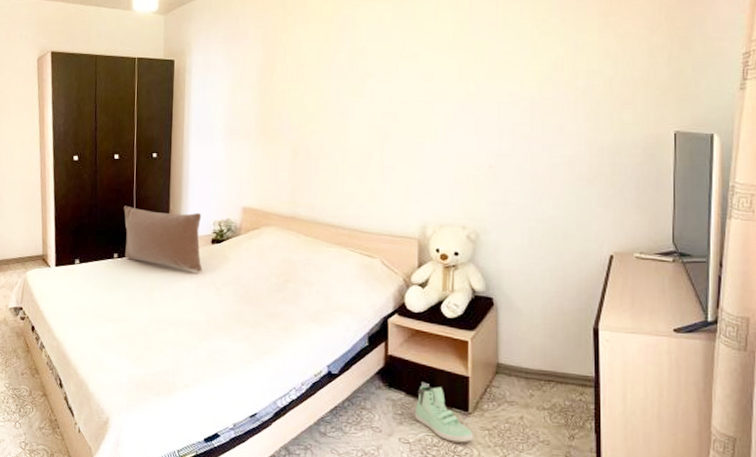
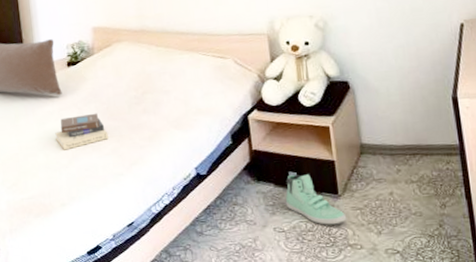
books: none [189,295,243,330] -> present [55,113,109,150]

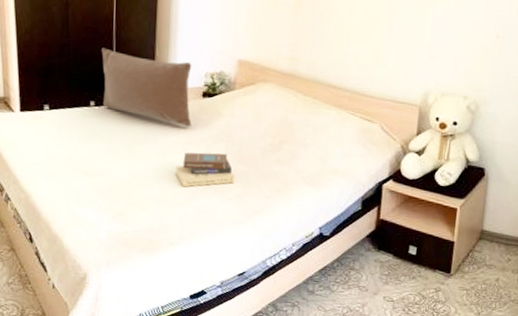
sneaker: present [285,174,347,225] -> none [400,249,453,301]

